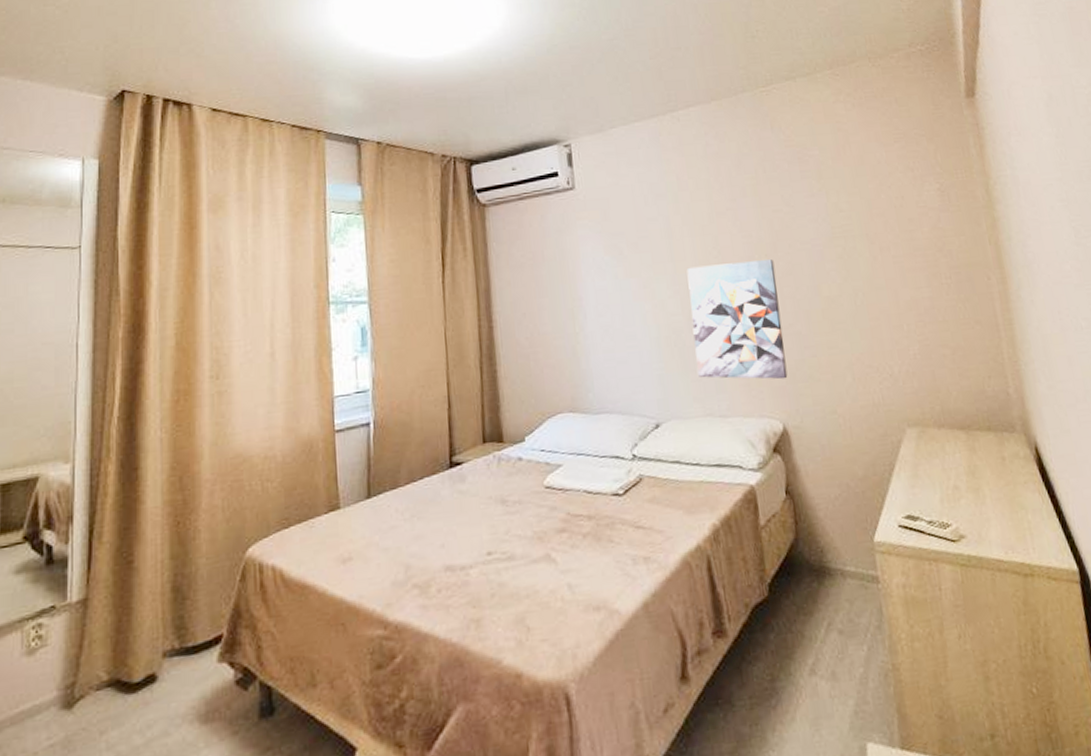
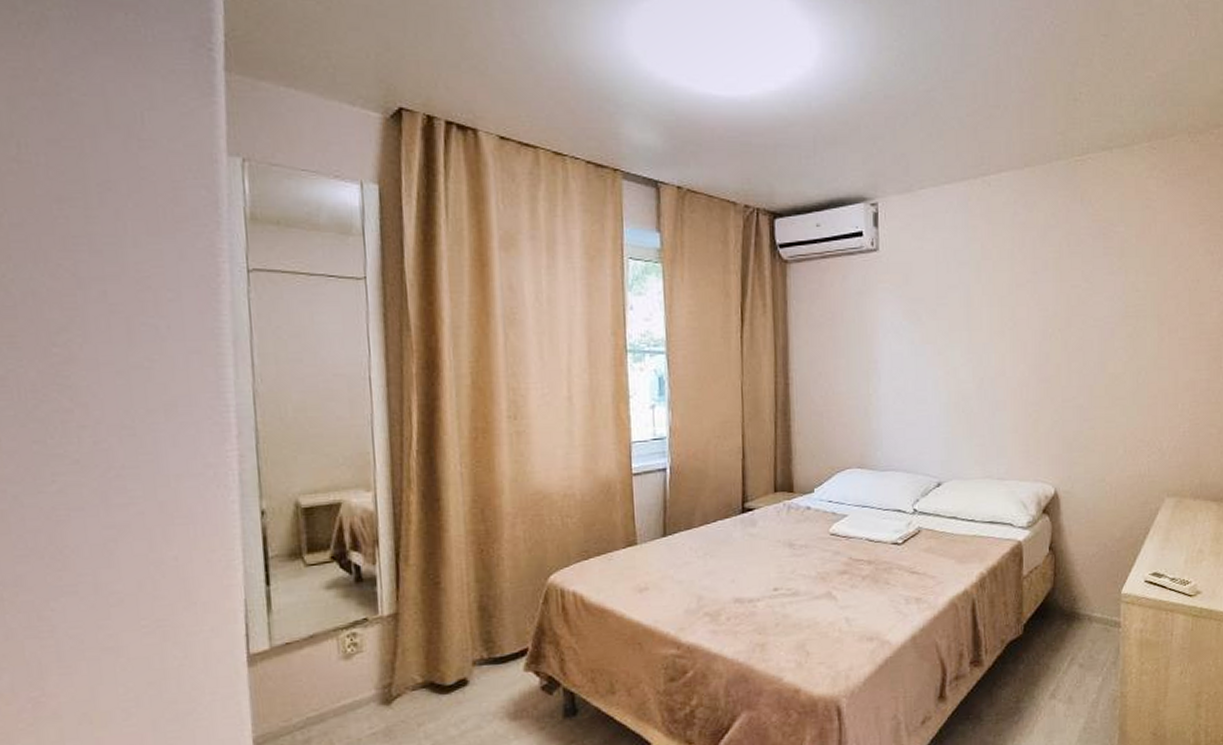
wall art: present [686,259,788,380] -> none [981,334,1066,448]

